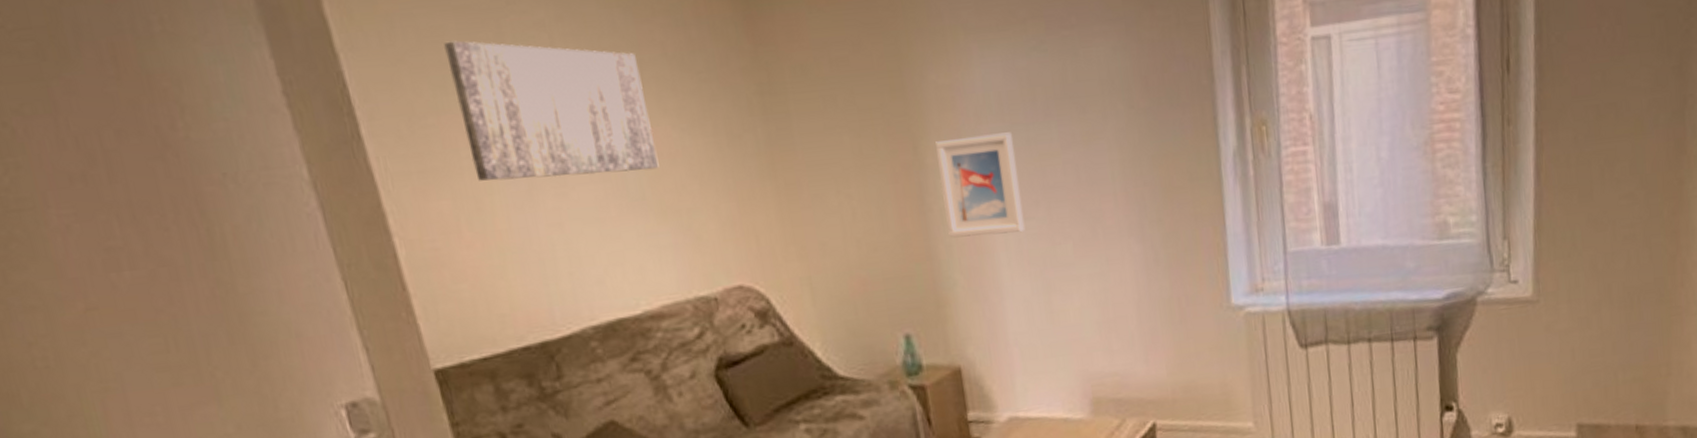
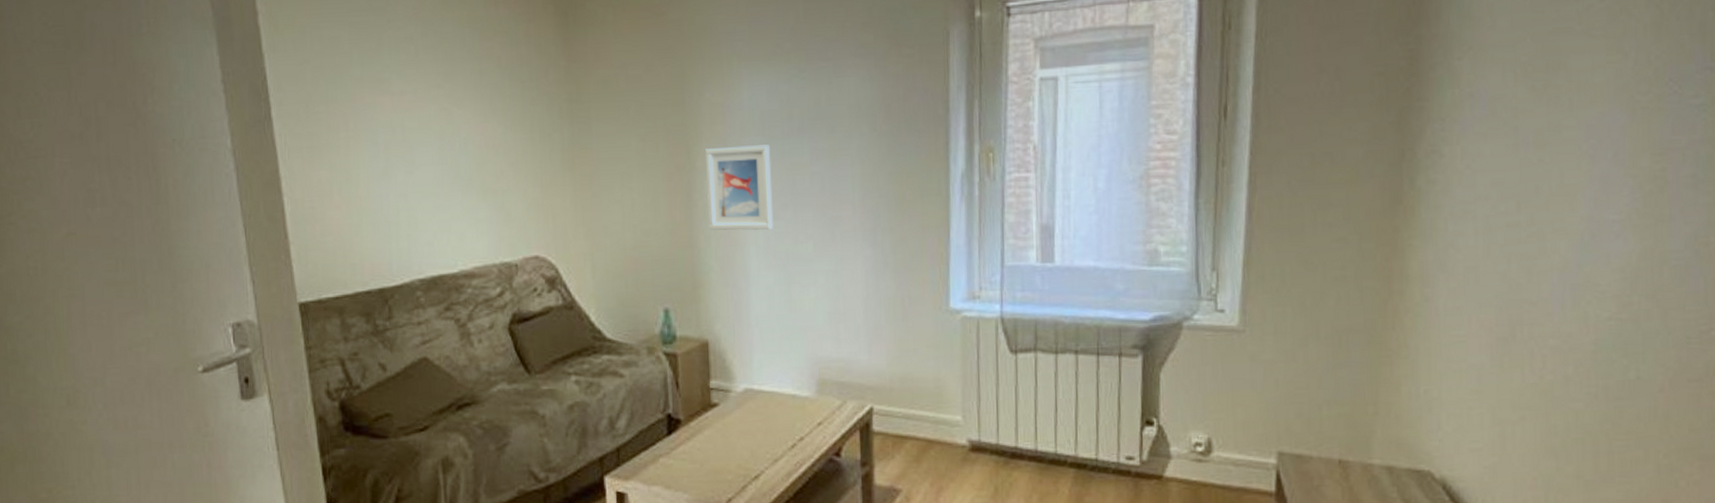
wall art: present [444,40,659,181] -> none [339,48,485,158]

